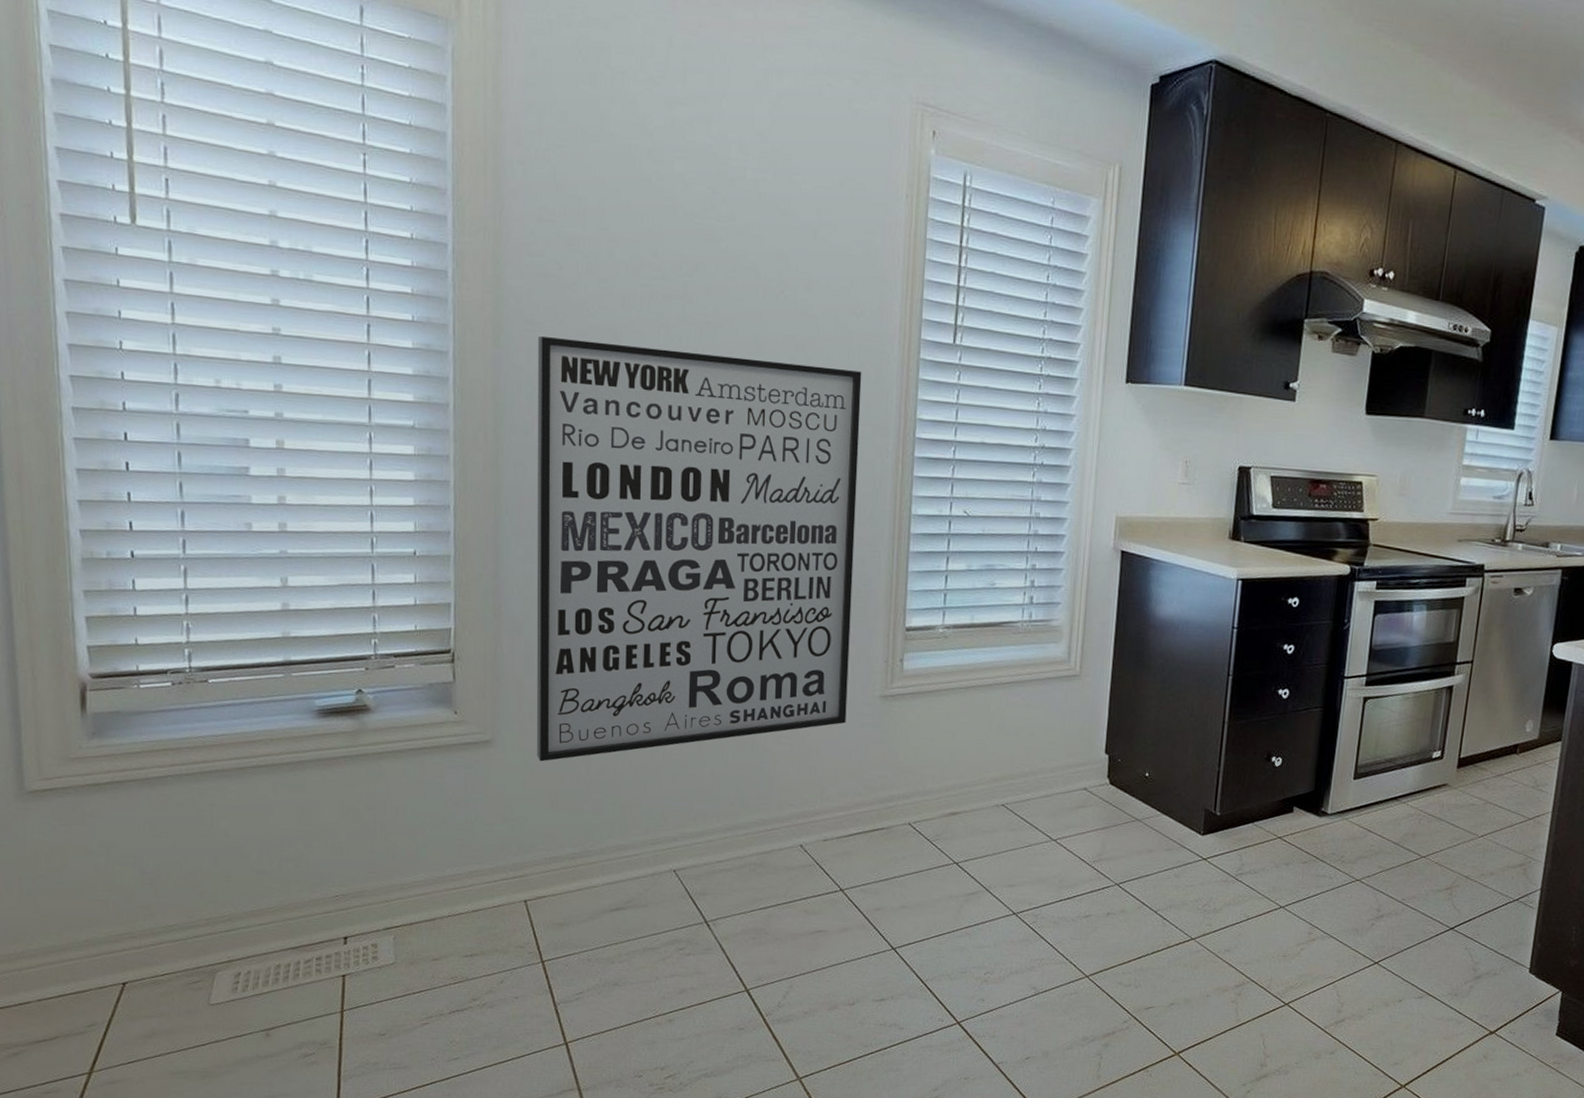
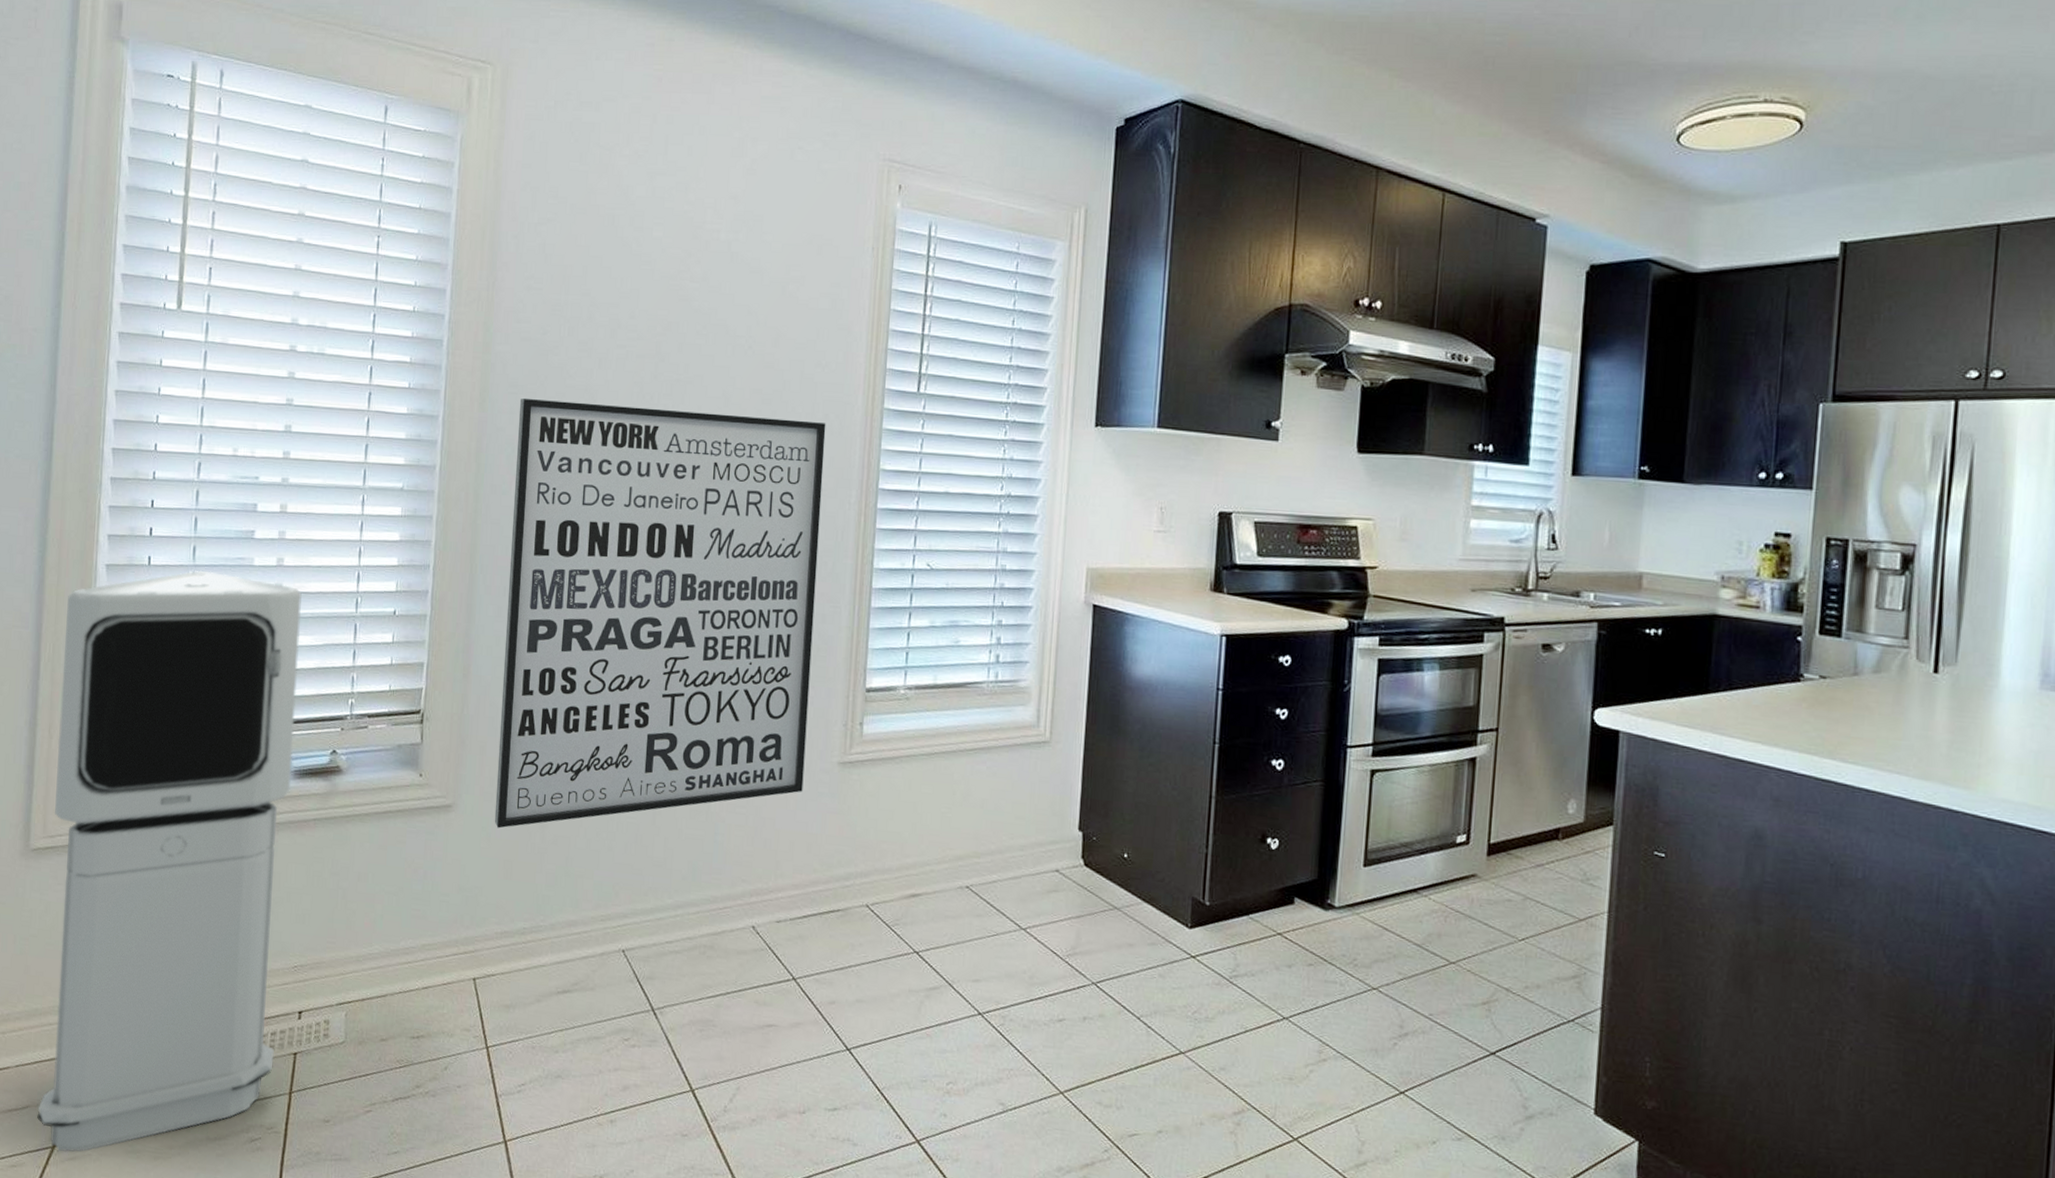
air purifier: none [36,507,321,1077] -> present [37,570,302,1152]

